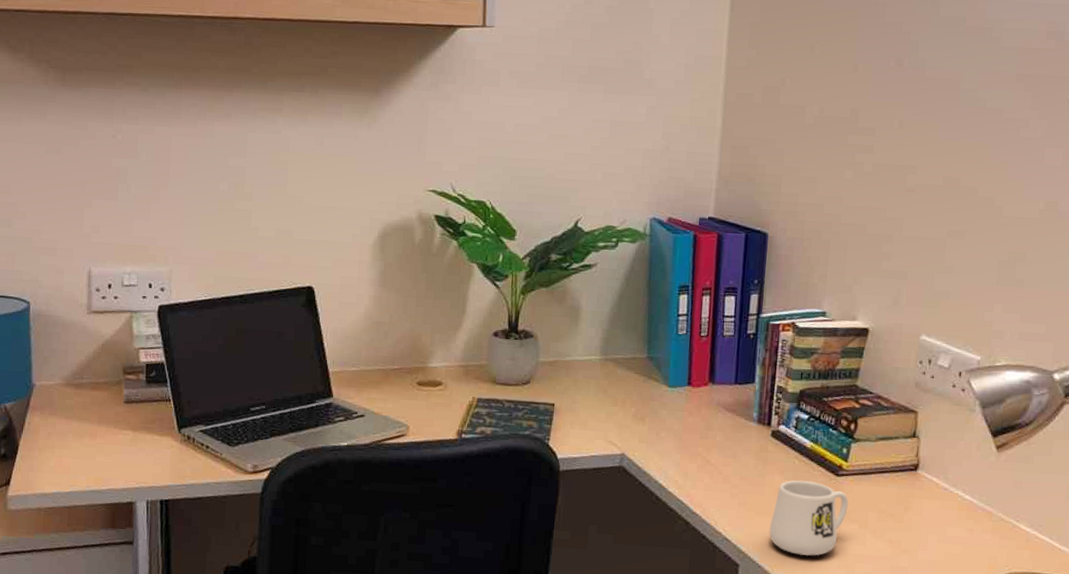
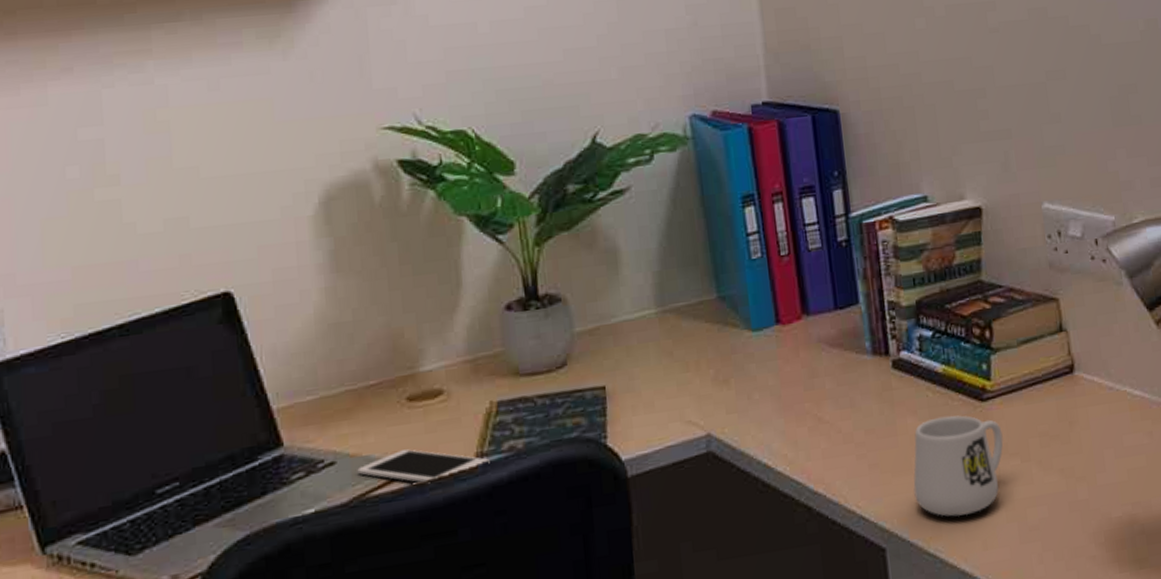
cell phone: none [378,417,466,444] -> present [357,449,490,484]

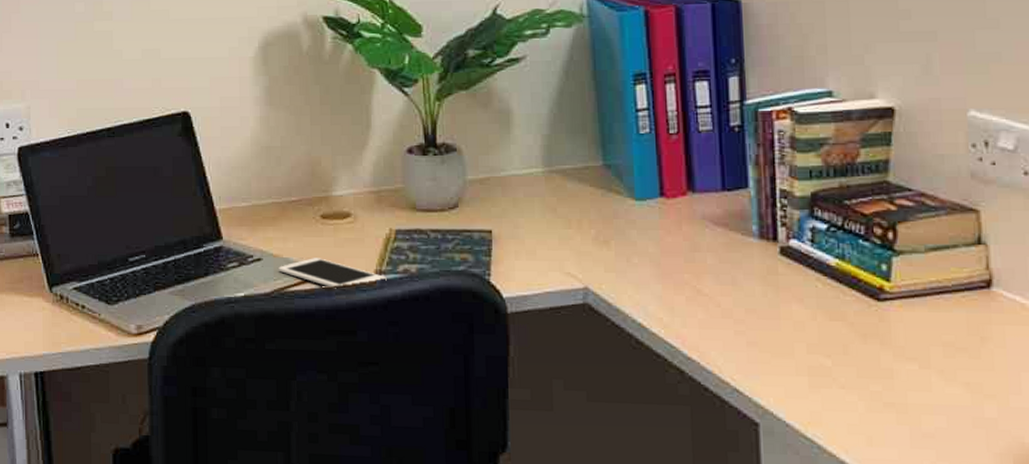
mug: present [913,415,1004,517] -> none [794,309,900,409]

